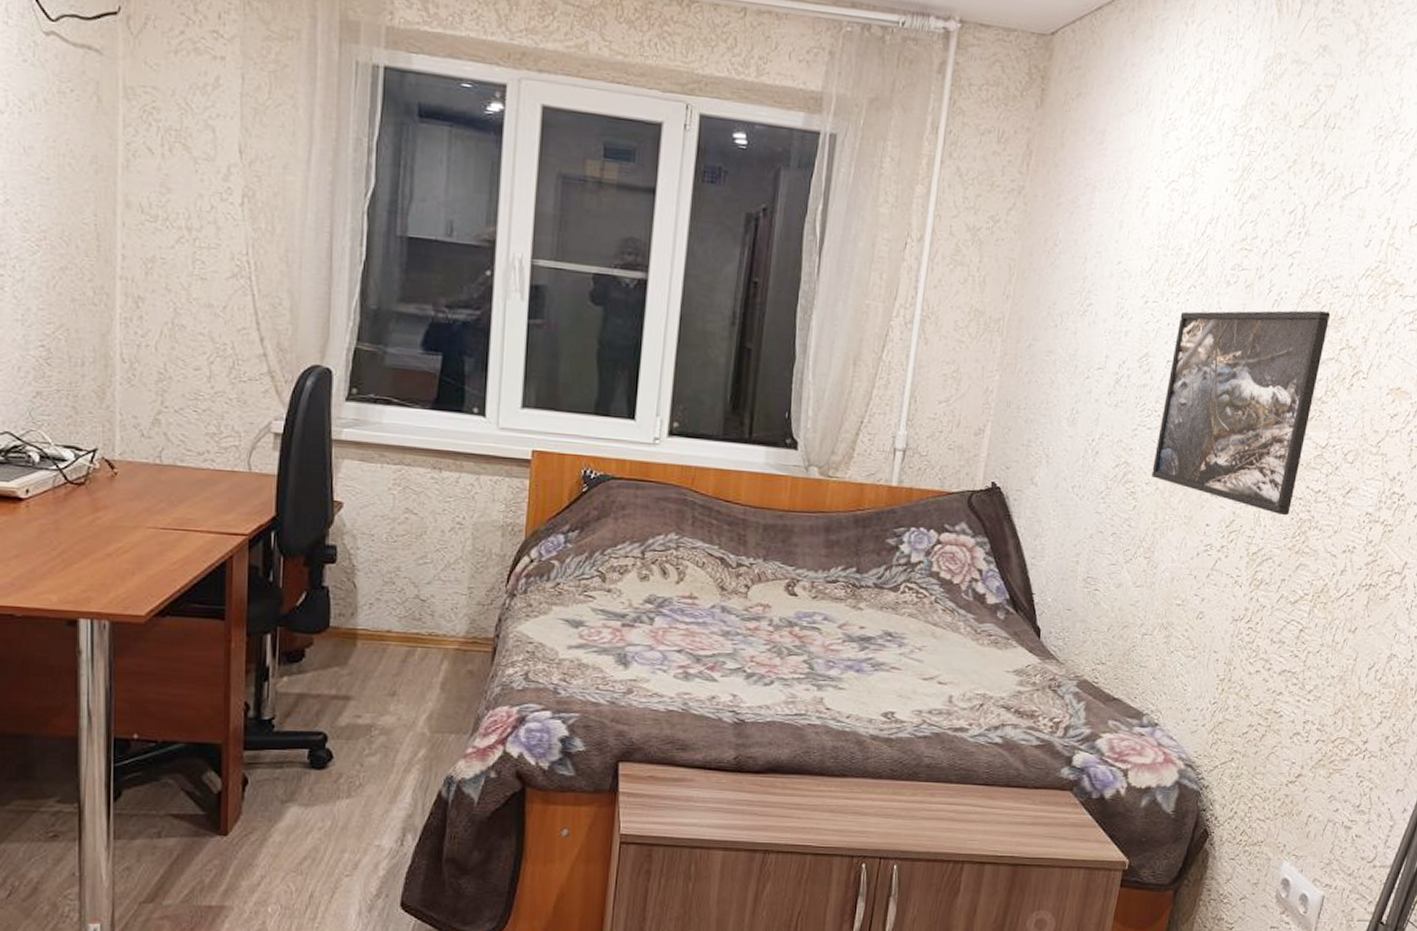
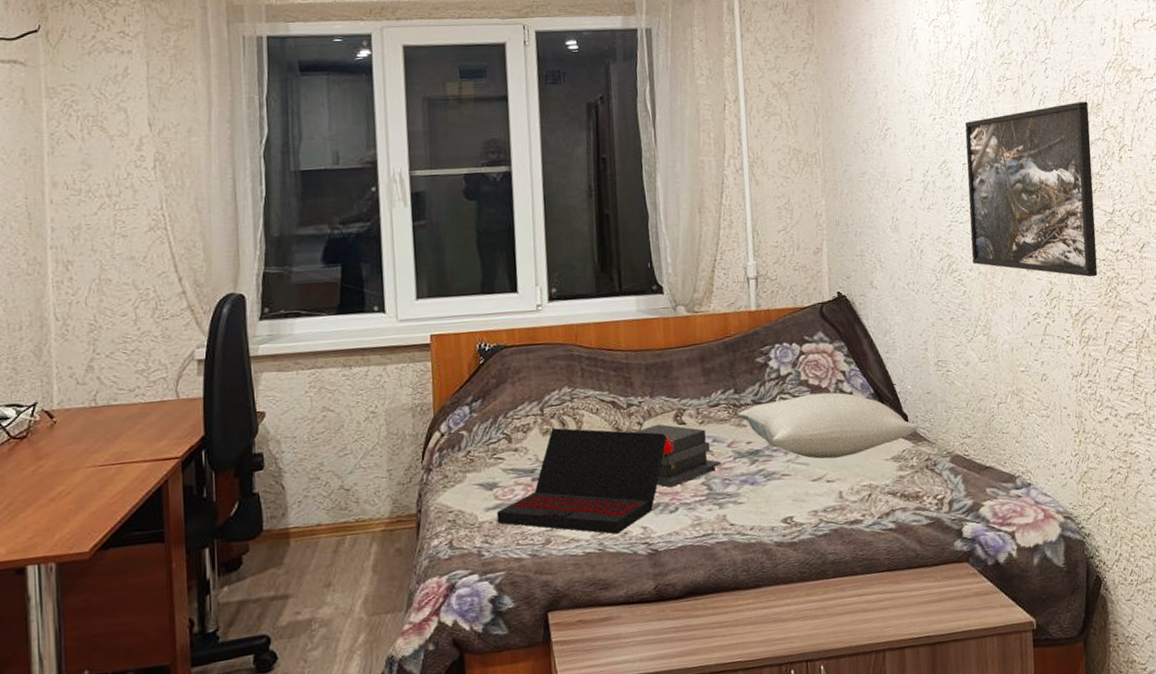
laptop: none [578,574,775,697] -> present [496,427,668,534]
book: none [739,590,828,659] -> present [633,424,722,488]
pillow: none [854,587,1050,661] -> present [737,392,919,459]

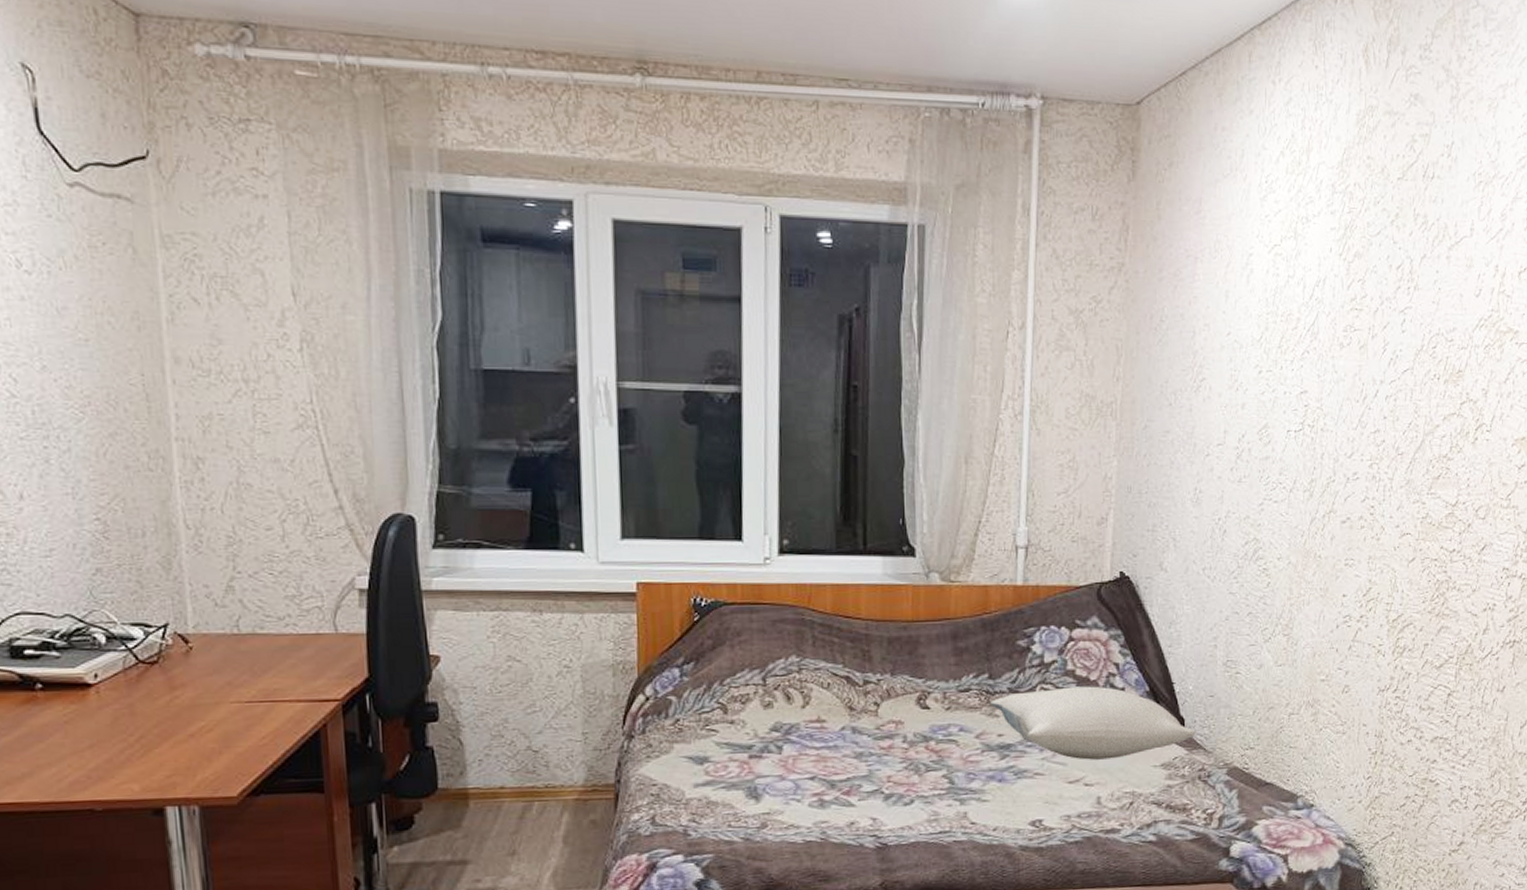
laptop: present [496,427,668,534] -> none [706,700,907,824]
book: present [633,424,722,488] -> none [869,706,967,777]
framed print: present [965,102,1098,277] -> none [1283,366,1448,579]

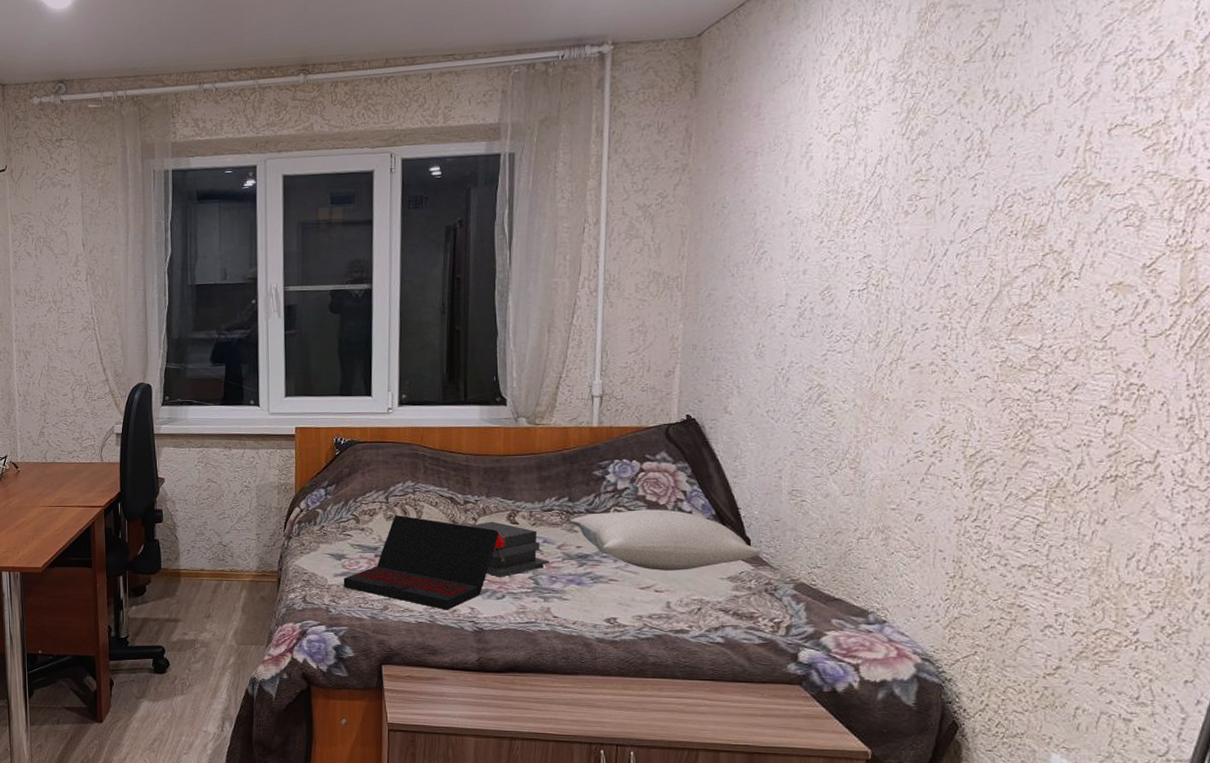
laptop: none [706,700,907,824] -> present [343,514,500,610]
book: none [869,706,967,777] -> present [468,521,550,577]

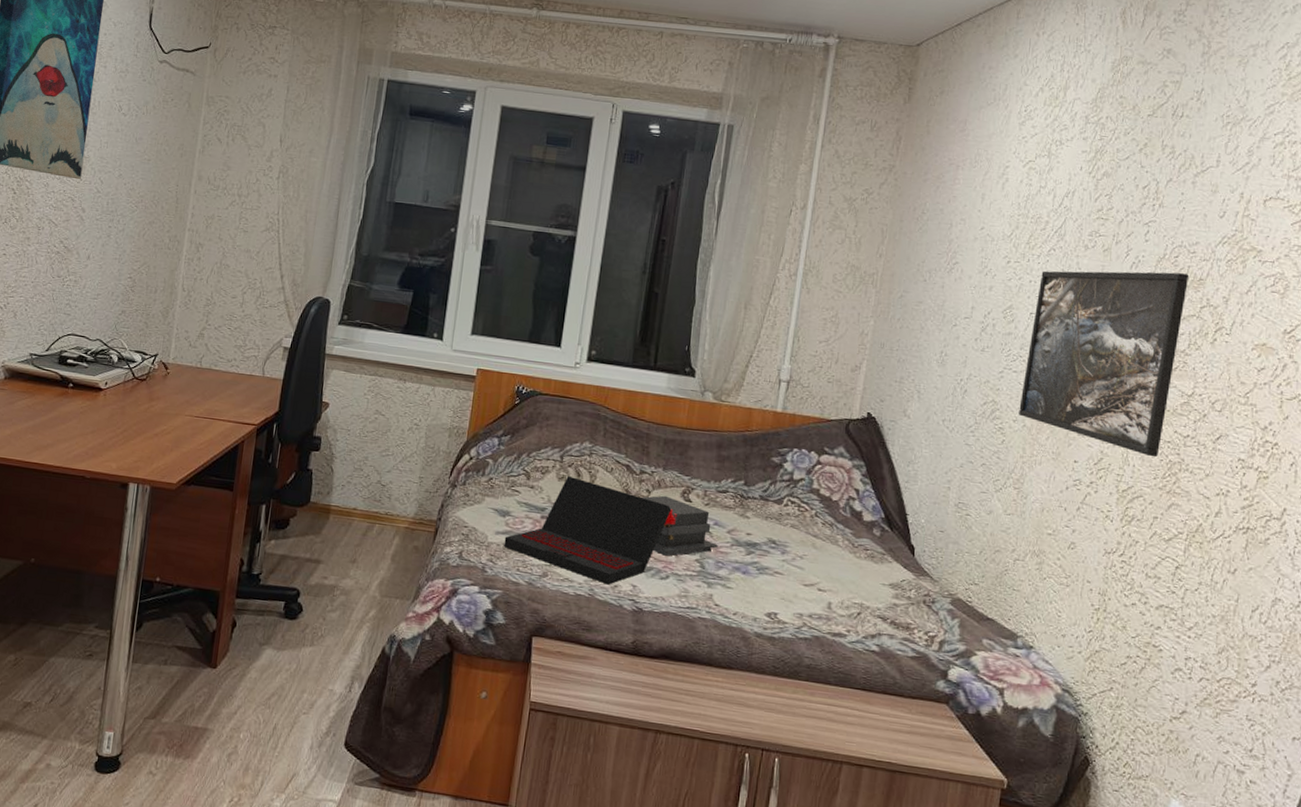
pillow: present [569,509,762,571] -> none [742,500,924,572]
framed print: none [848,223,1027,418] -> present [1019,270,1190,458]

